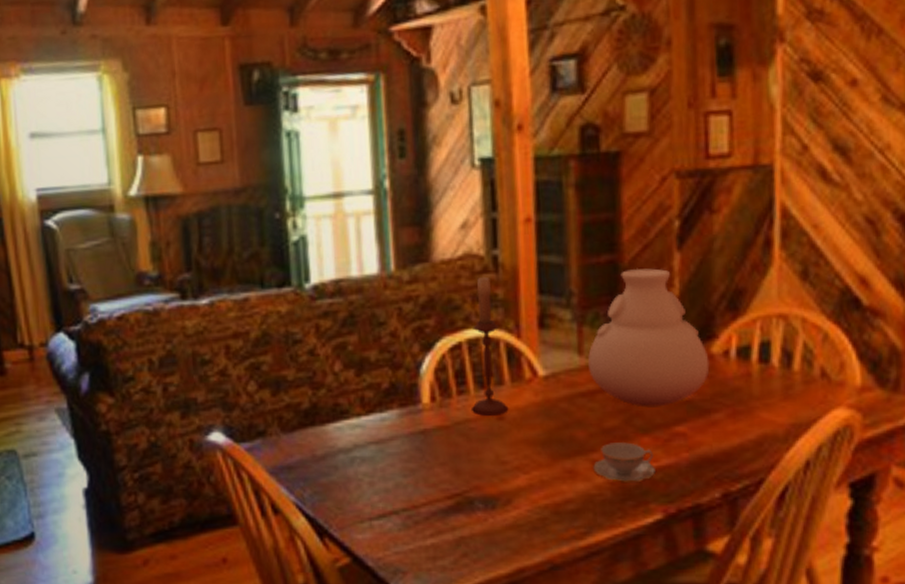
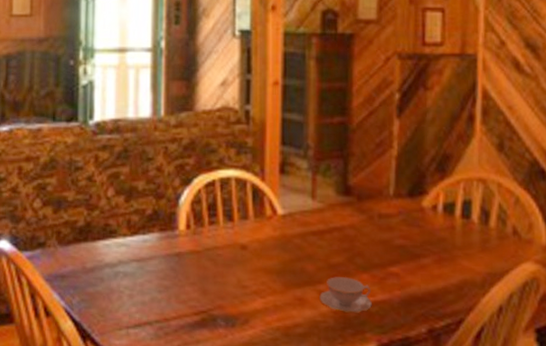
candlestick: present [472,273,509,416] -> none [220,124,251,245]
vase: present [588,268,710,407] -> none [320,130,421,249]

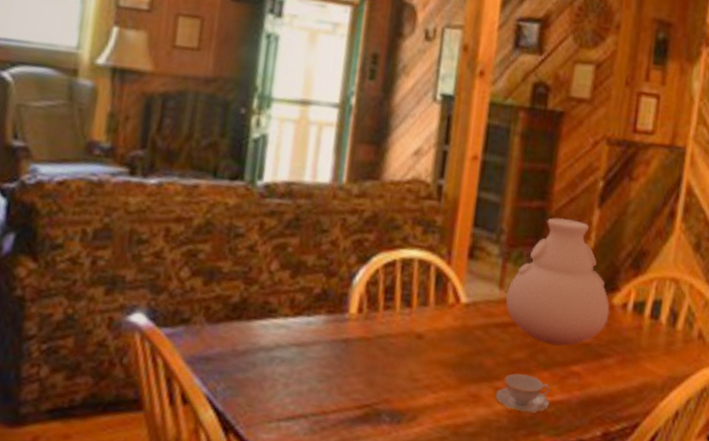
vase: none [320,130,421,249] -> present [506,217,610,346]

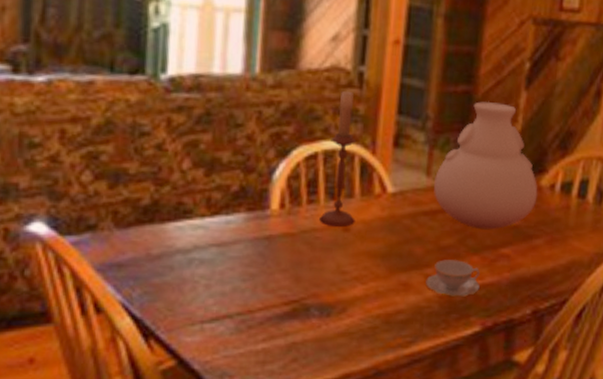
candlestick: none [395,200,434,334] -> present [320,88,357,227]

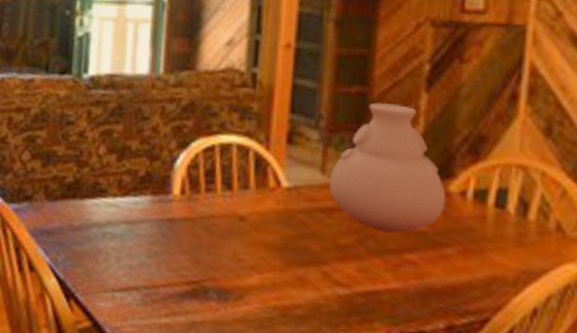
candlestick: present [320,88,357,227] -> none [217,87,251,216]
teacup: present [425,260,480,297] -> none [323,258,383,300]

